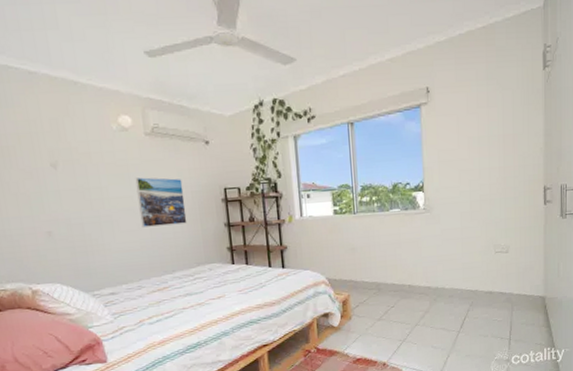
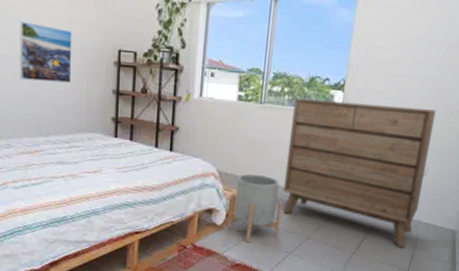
planter: none [342,275,391,338] -> present [227,173,283,243]
dresser: none [382,195,508,320] -> present [283,98,437,248]

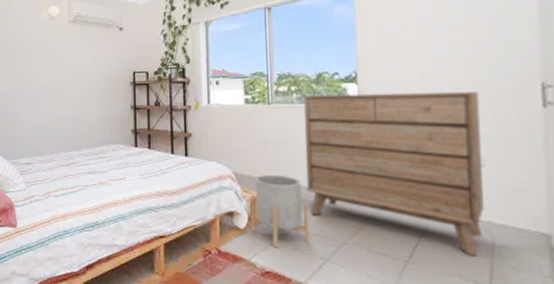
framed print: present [20,21,73,83] -> none [57,60,97,105]

